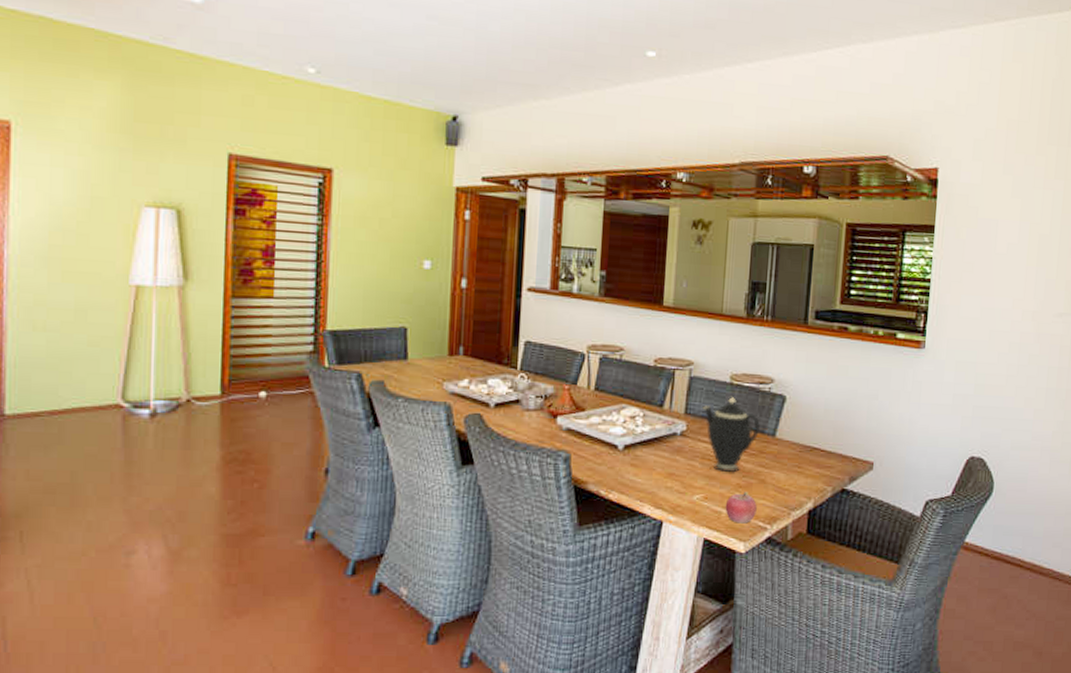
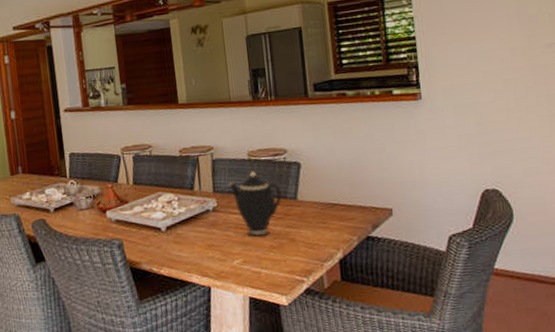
fruit: present [725,492,757,524] -> none [263,251,292,280]

